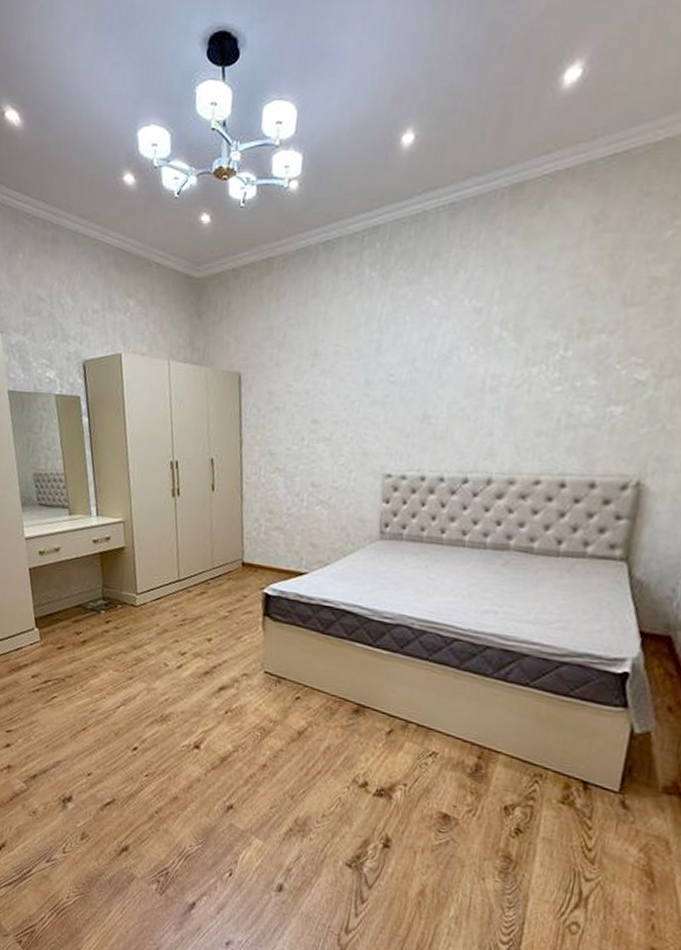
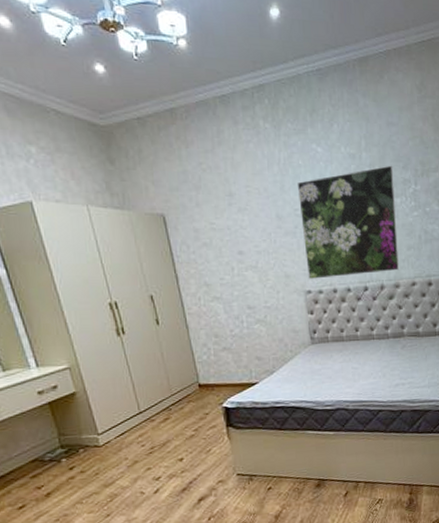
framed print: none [391,323,536,463] -> present [297,165,399,279]

